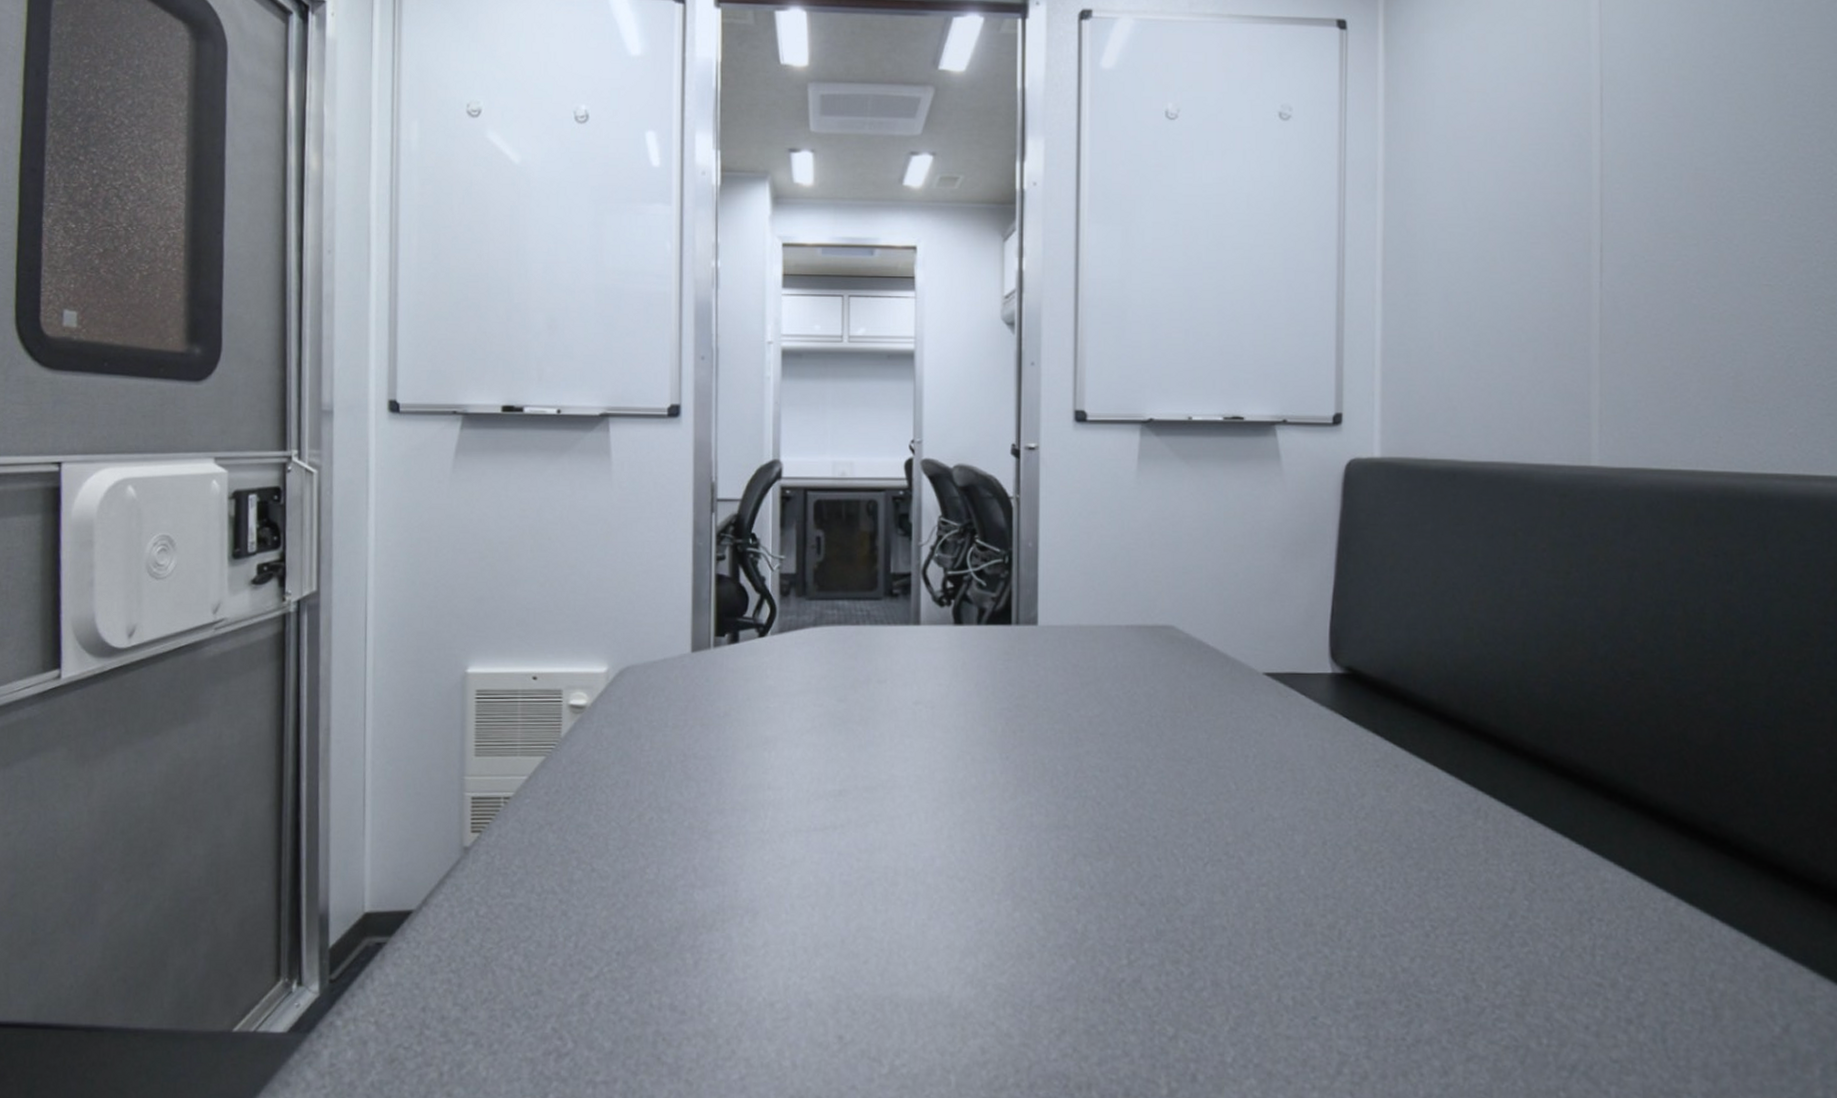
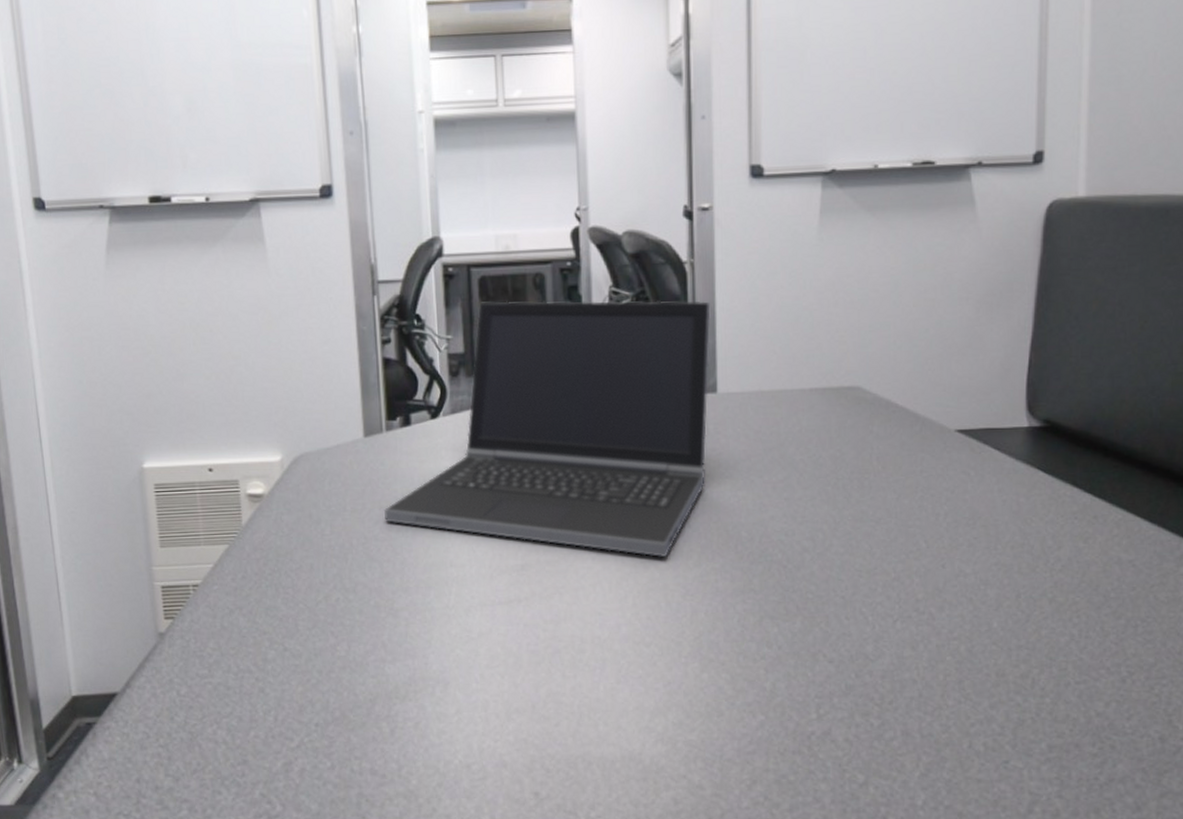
laptop computer: none [705,525,1034,788] -> present [383,300,711,557]

